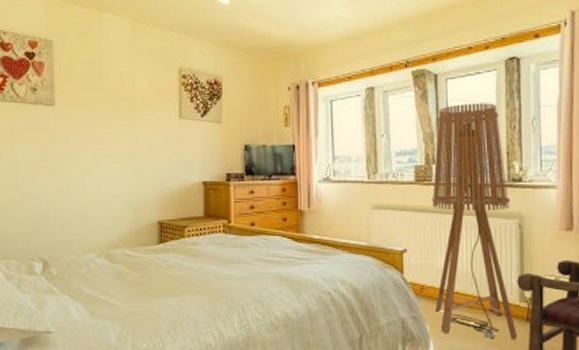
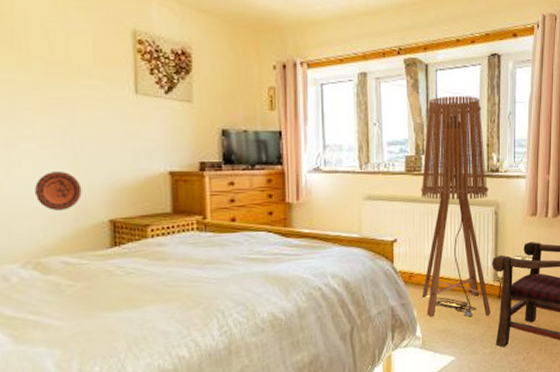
decorative plate: none [109,182,140,212] -> present [35,172,82,210]

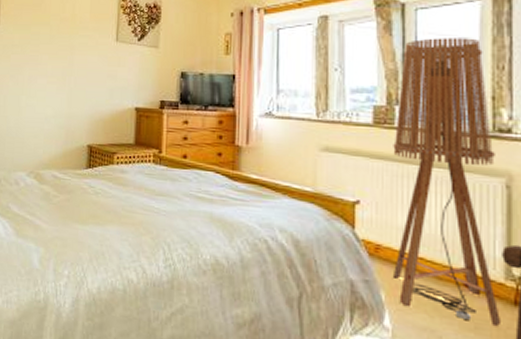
decorative plate: present [35,172,82,210] -> none [42,102,72,133]

